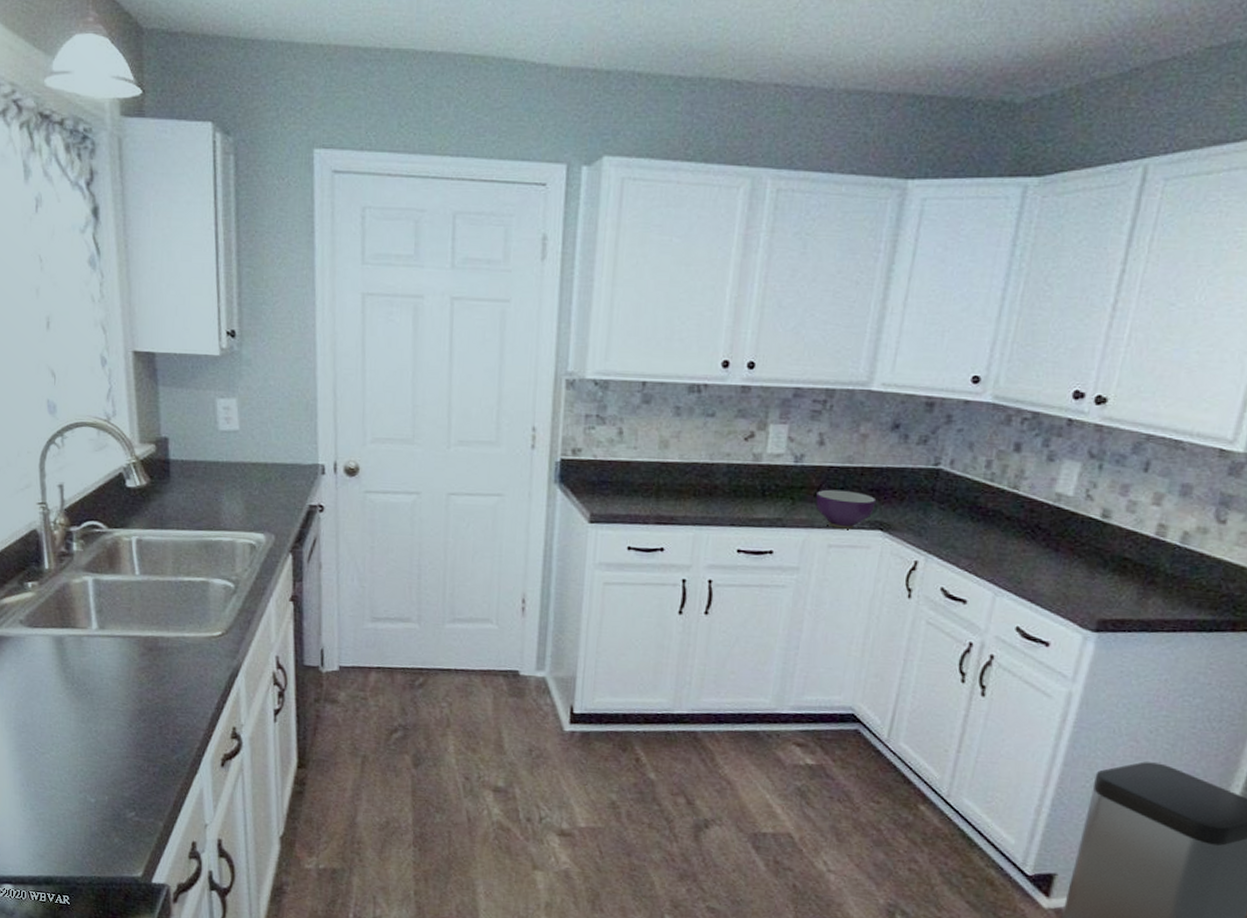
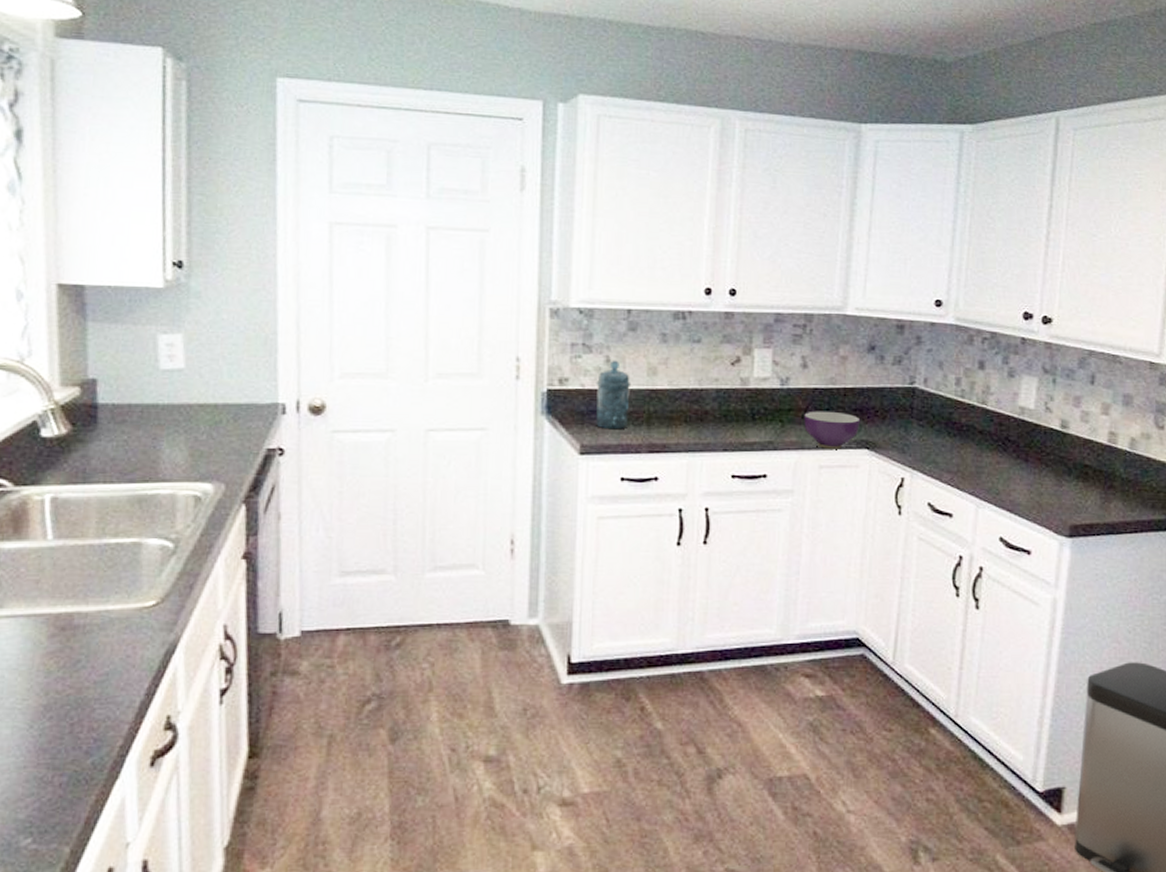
canister: none [606,432,643,501] -> present [596,360,632,430]

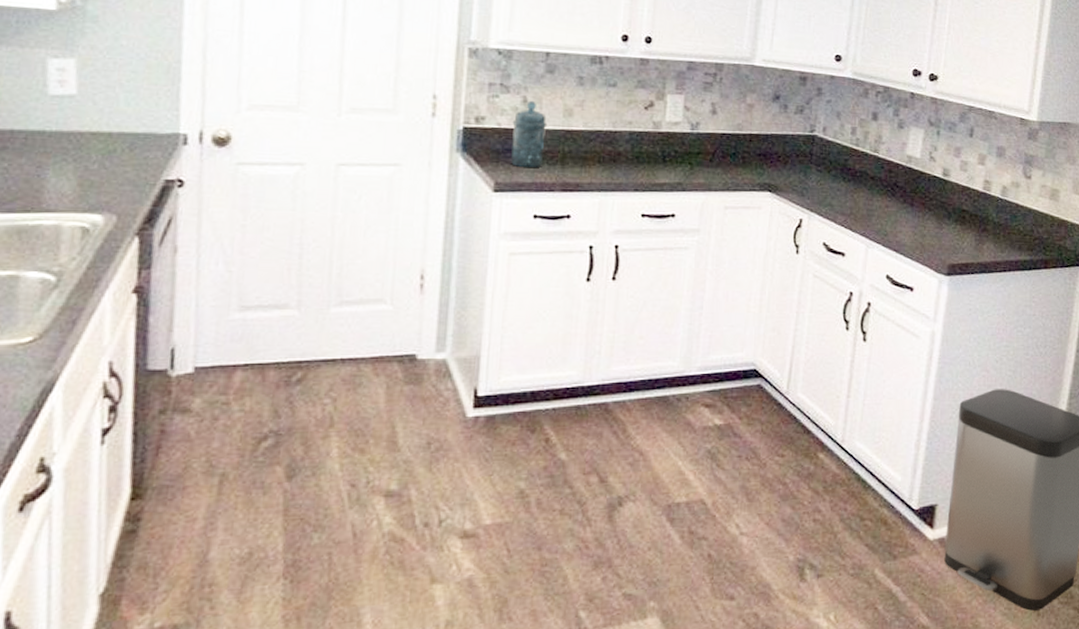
bowl: present [804,411,861,449] -> none [711,154,764,191]

